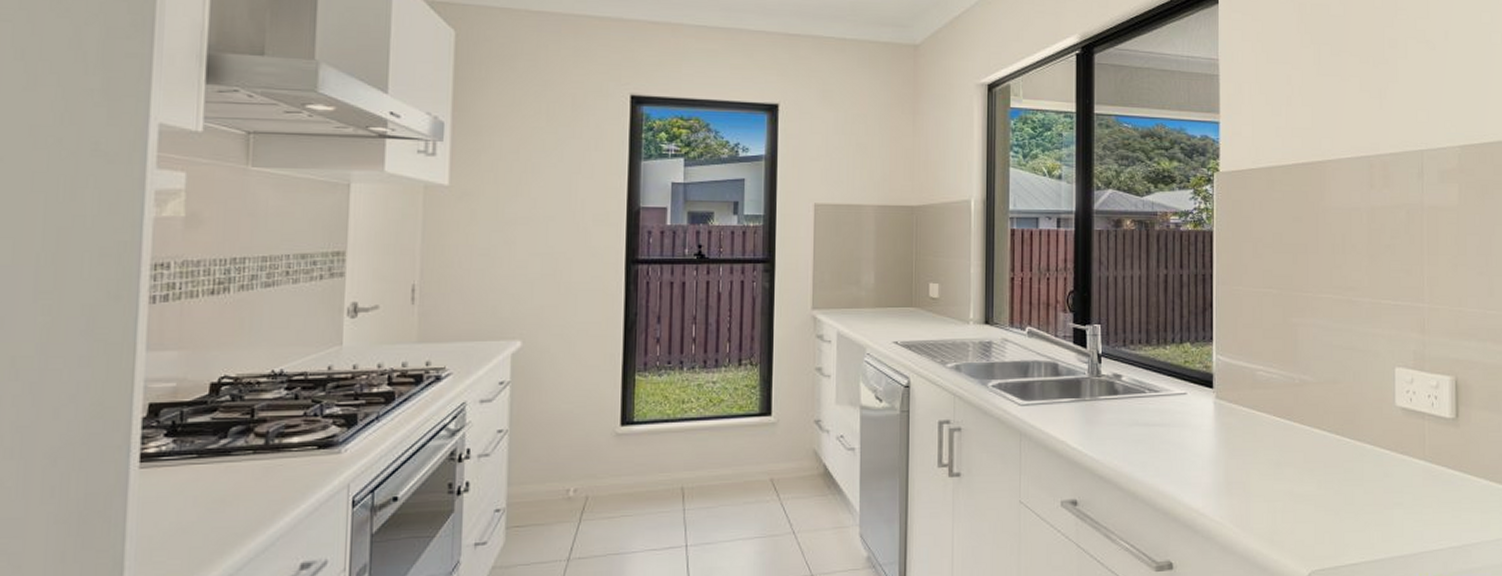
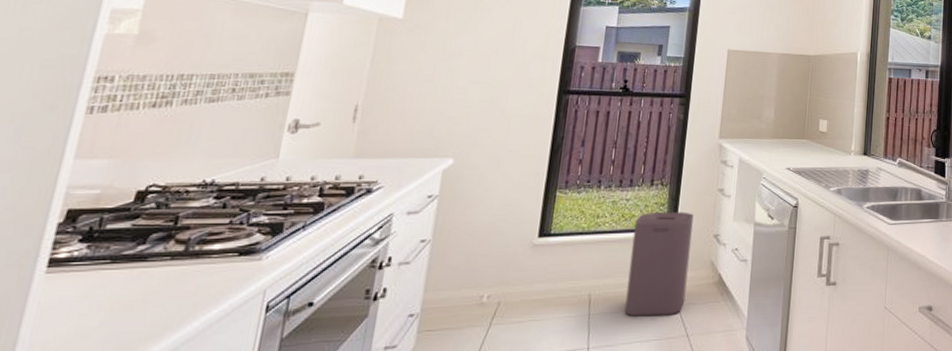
trash can: none [722,395,790,512] -> present [624,211,694,317]

